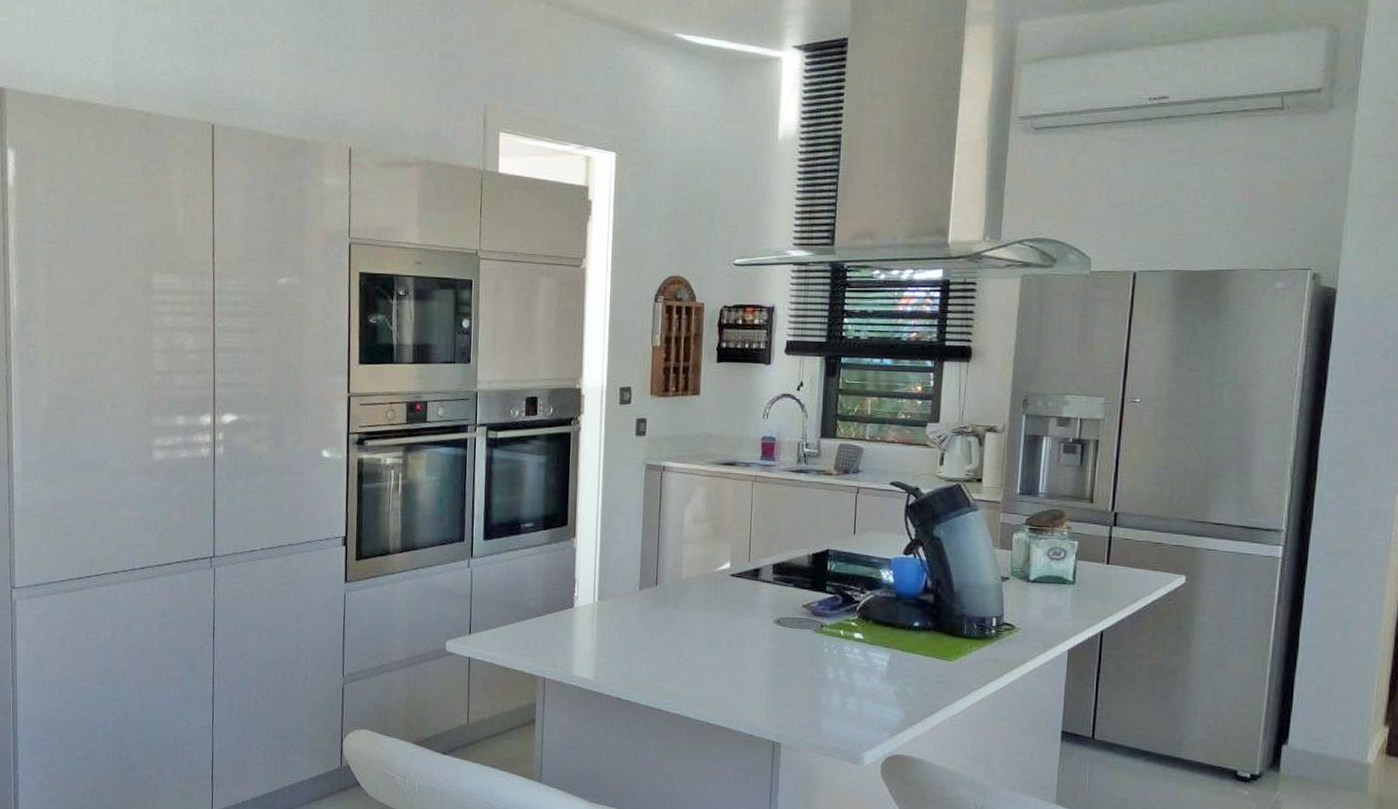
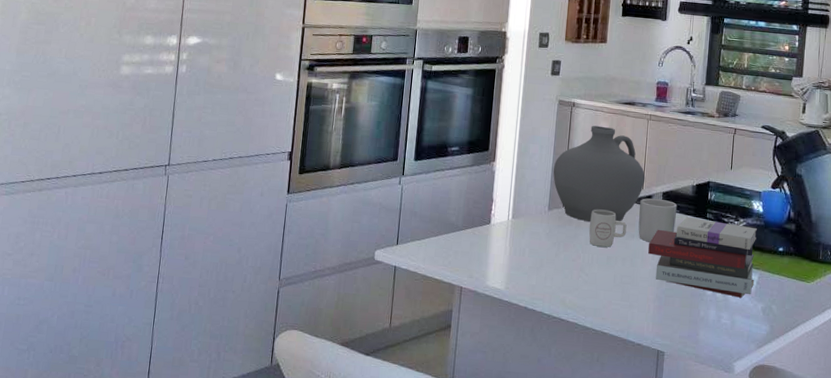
ceramic jug: none [643,491,752,600] -> present [553,125,646,222]
mug: none [687,586,732,629] -> present [589,209,627,247]
mug: none [745,571,791,622] -> present [638,198,678,242]
books: none [758,591,887,681] -> present [648,216,757,298]

